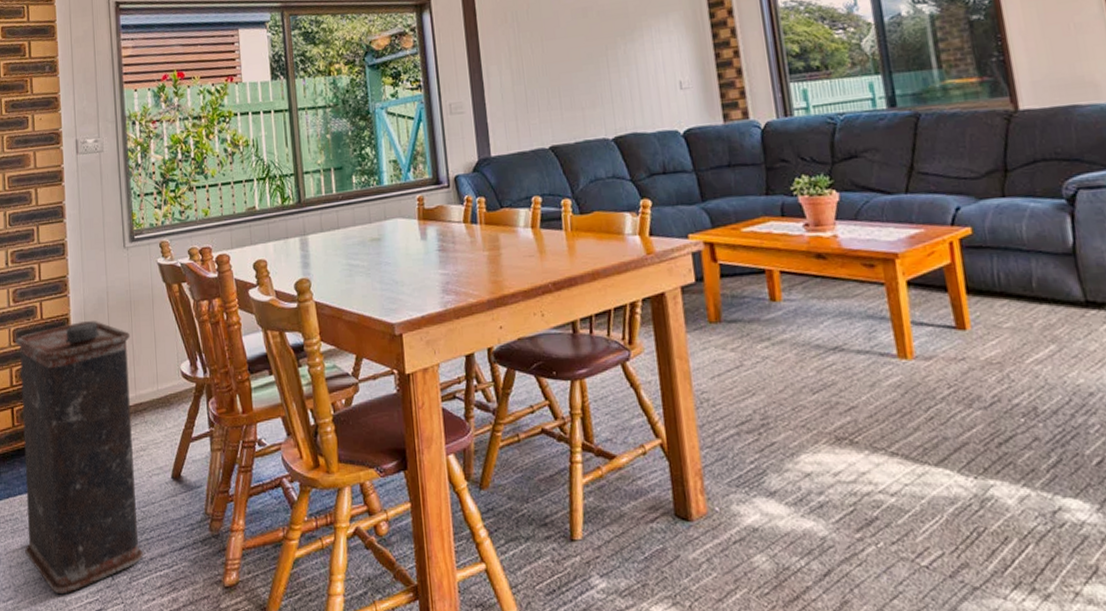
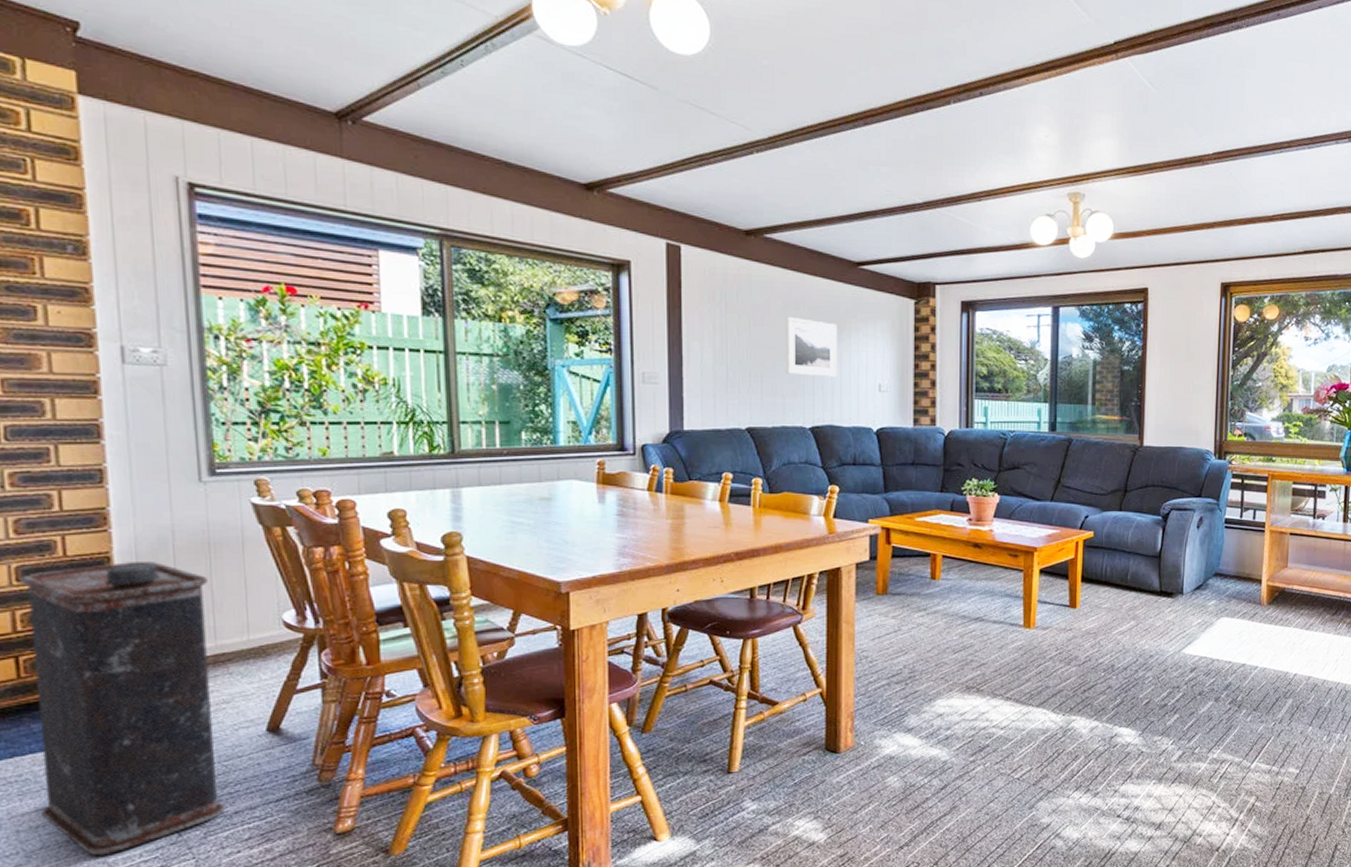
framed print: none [576,24,634,85] -> present [786,316,837,378]

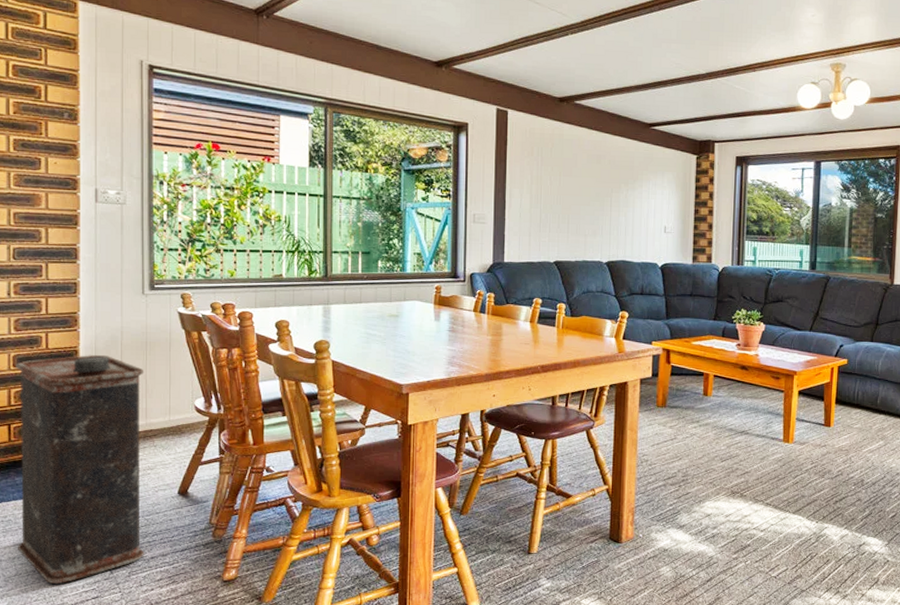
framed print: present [786,316,837,378] -> none [589,168,631,221]

